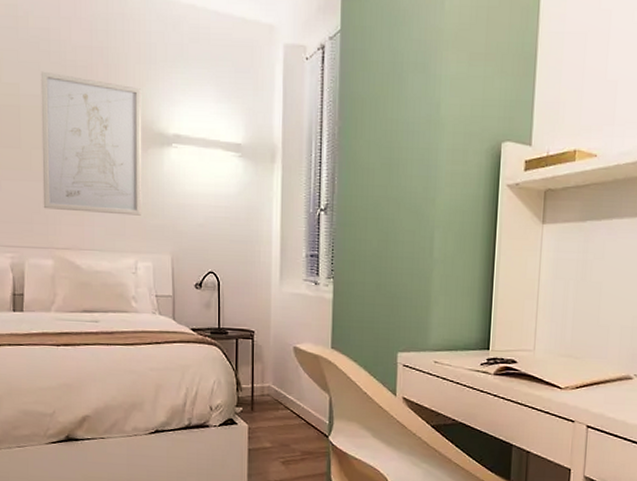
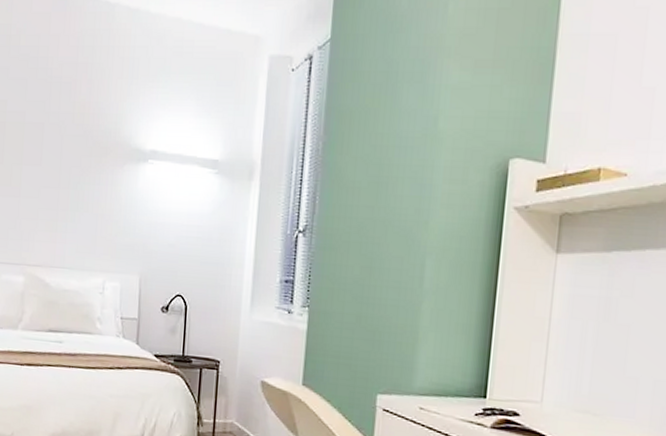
wall art: present [40,71,142,216] -> none [19,88,122,234]

